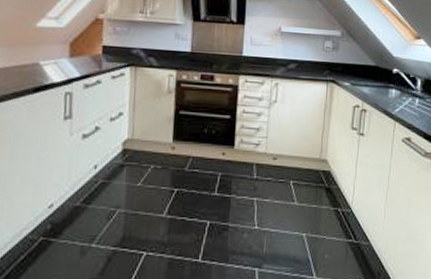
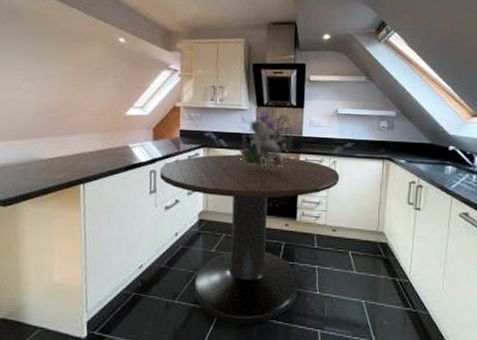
dining table: none [77,74,282,267] -> present [160,154,340,324]
bouquet: none [171,19,234,92] -> present [238,104,294,170]

